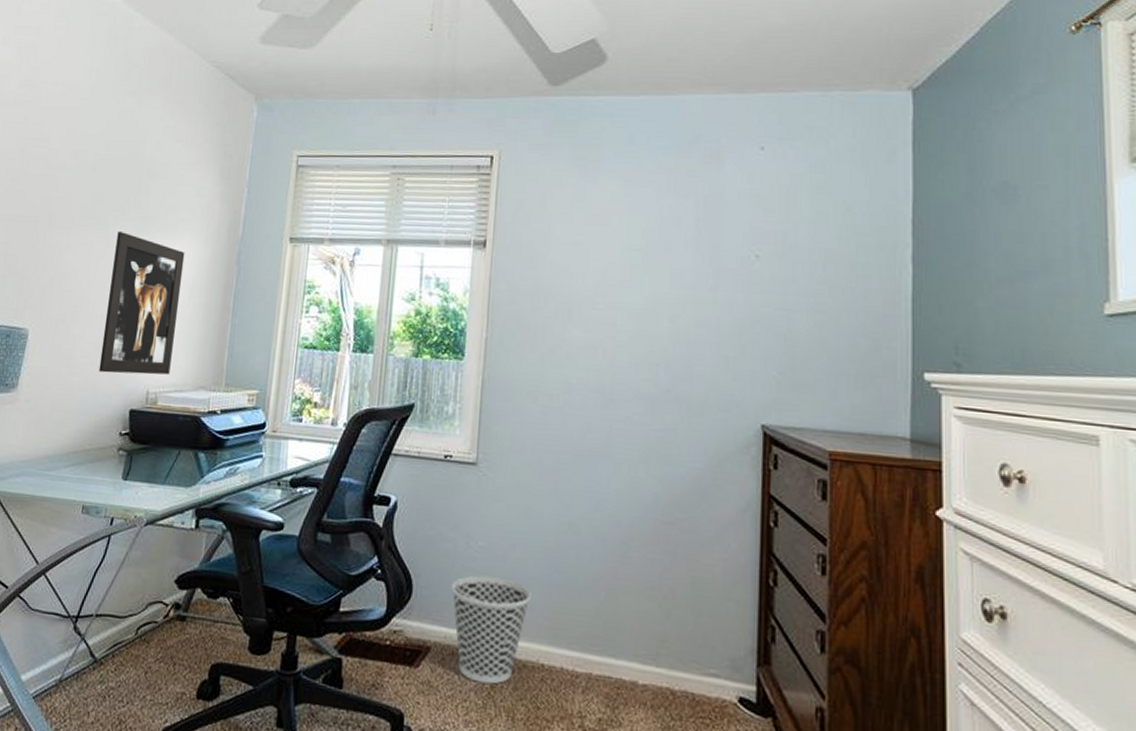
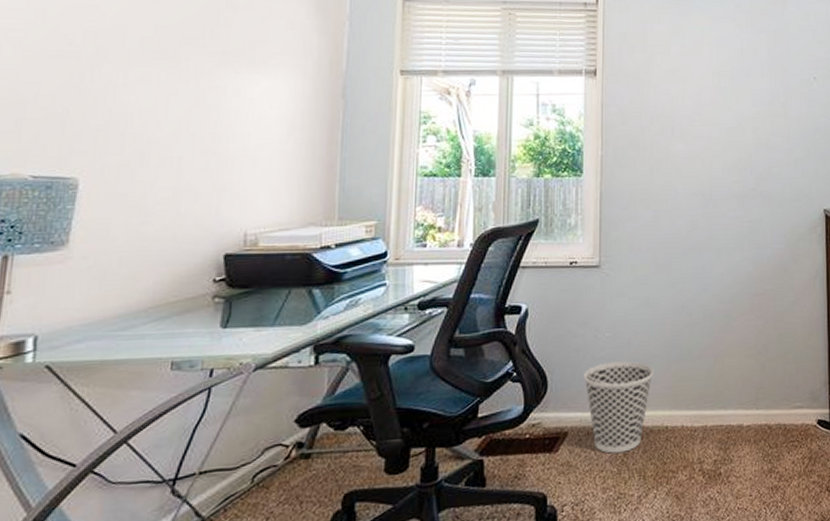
wall art: present [98,232,185,375] -> none [180,67,280,219]

